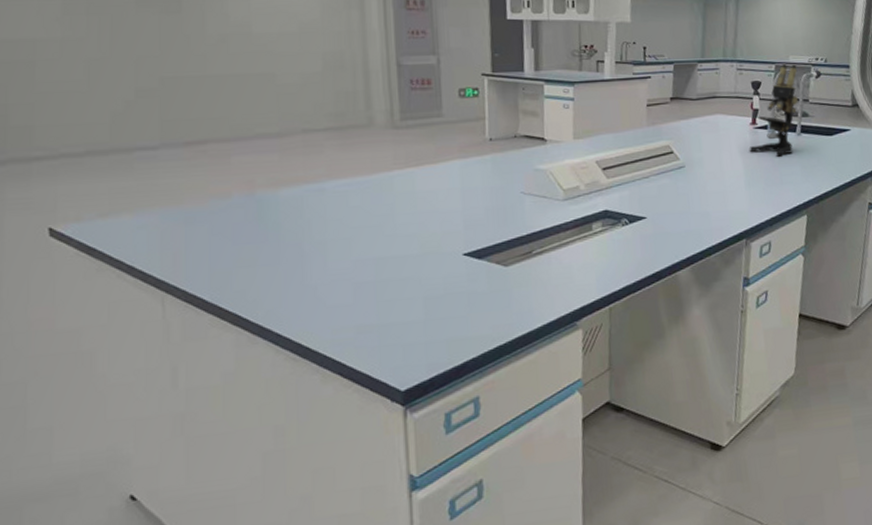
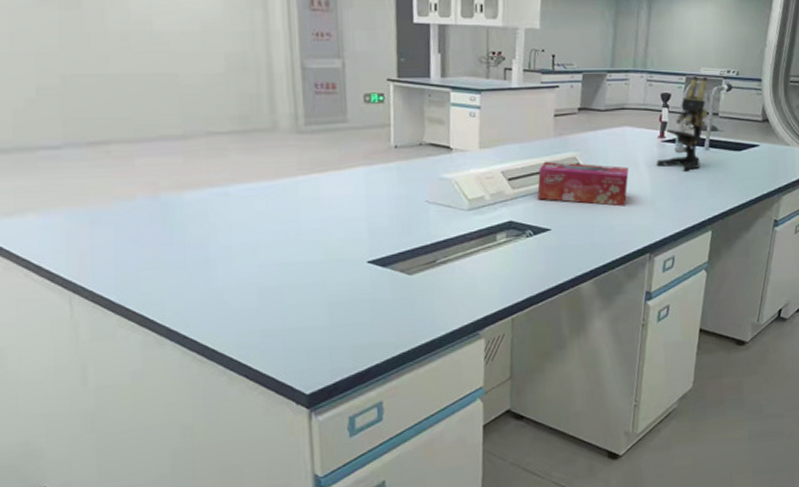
tissue box: none [632,150,723,193] -> present [537,161,629,207]

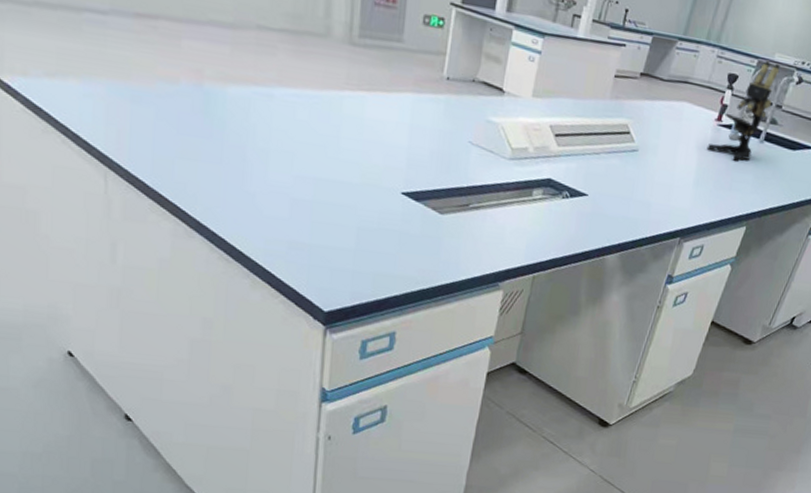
tissue box: present [537,161,629,207] -> none [581,123,678,185]

